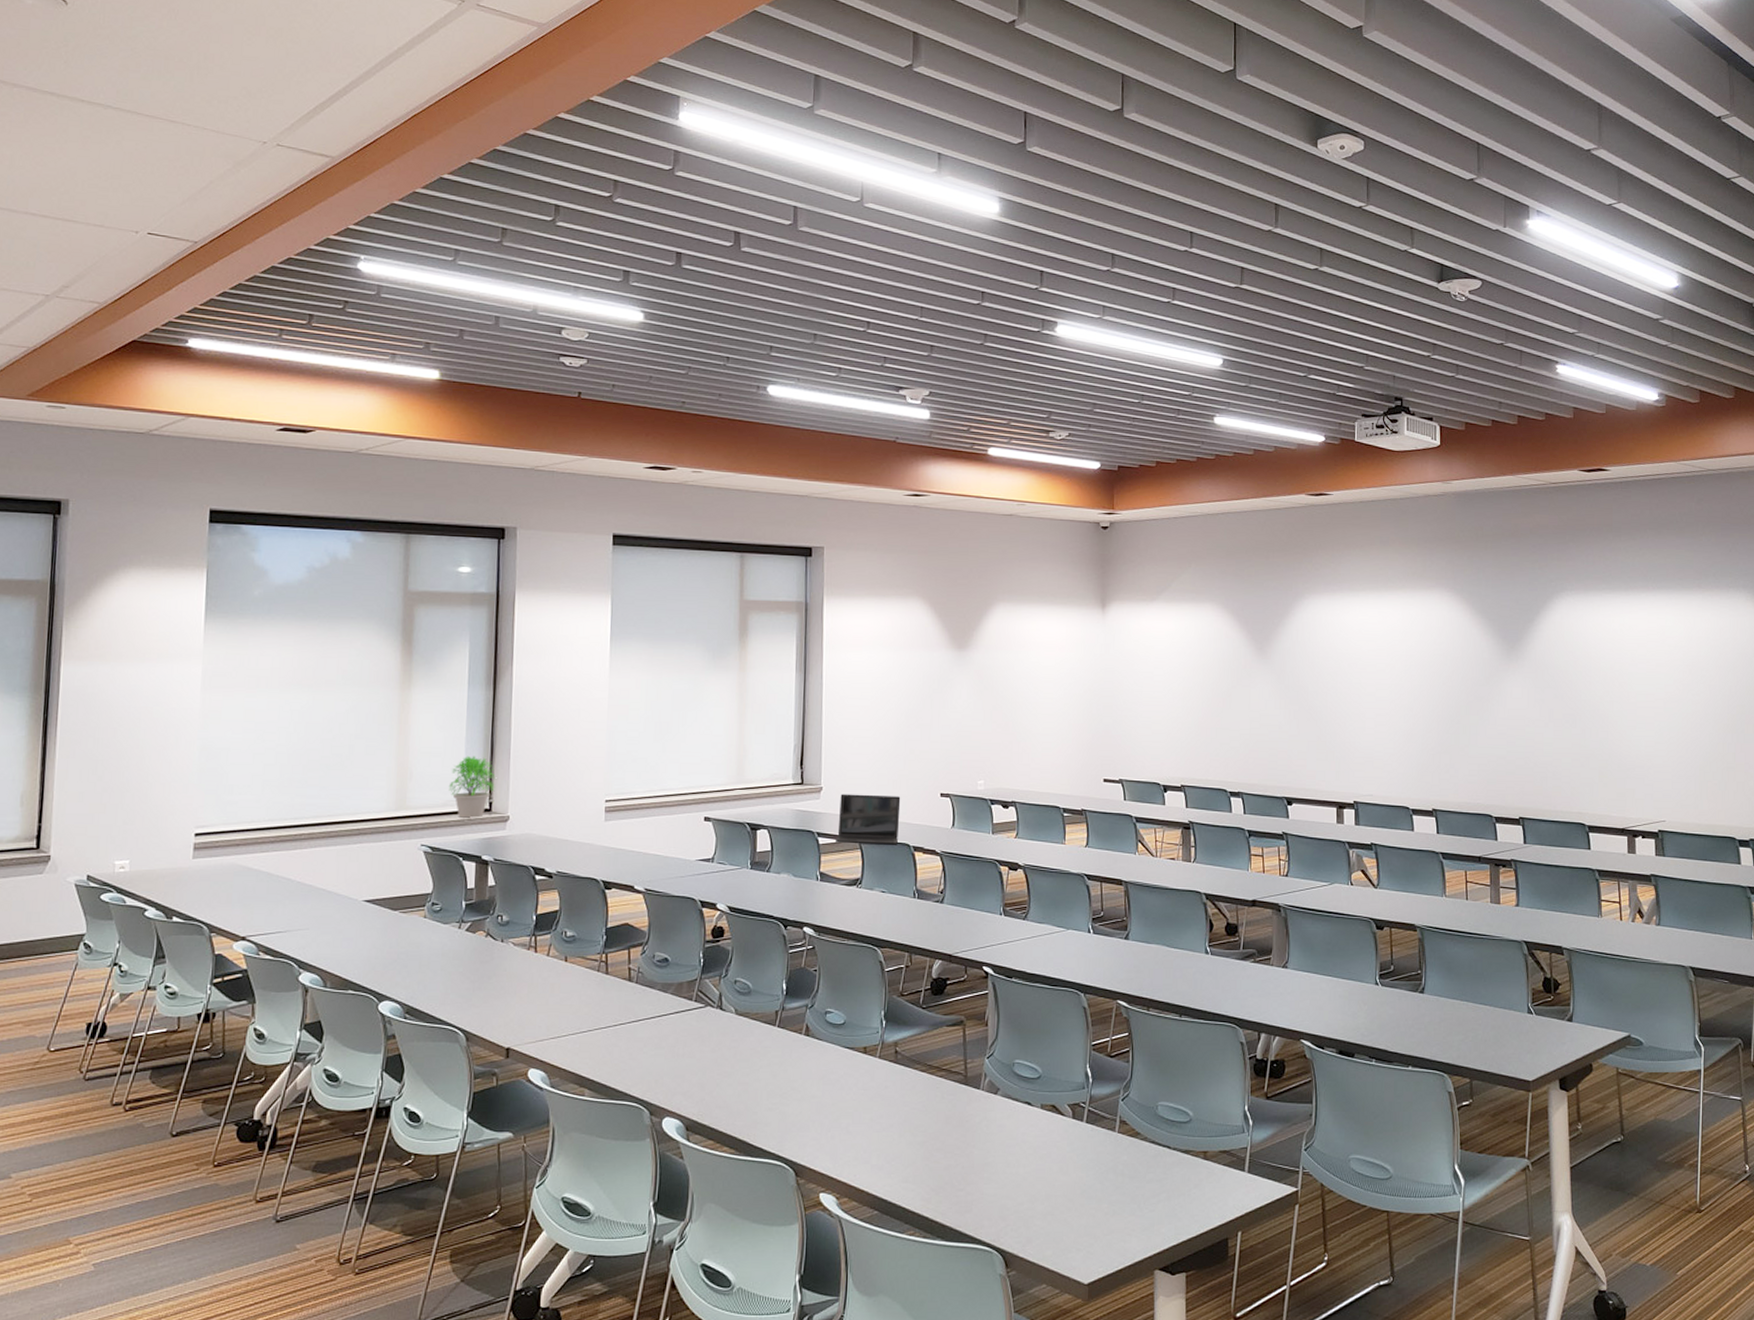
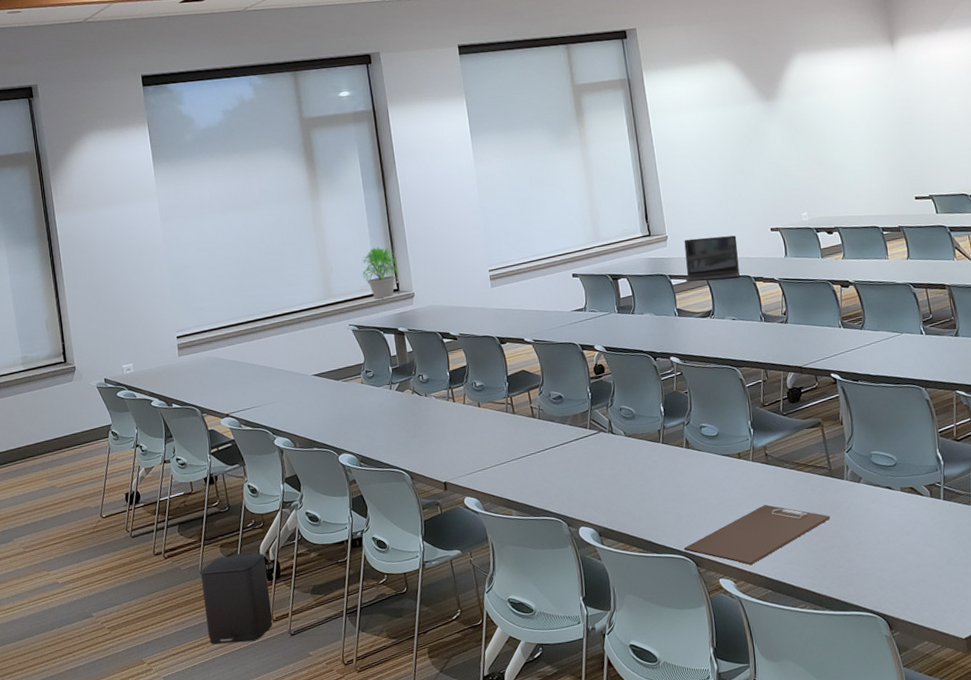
pedal bin: none [165,1113,259,1226] -> present [200,552,273,645]
clipboard: none [783,1110,958,1179] -> present [683,504,830,565]

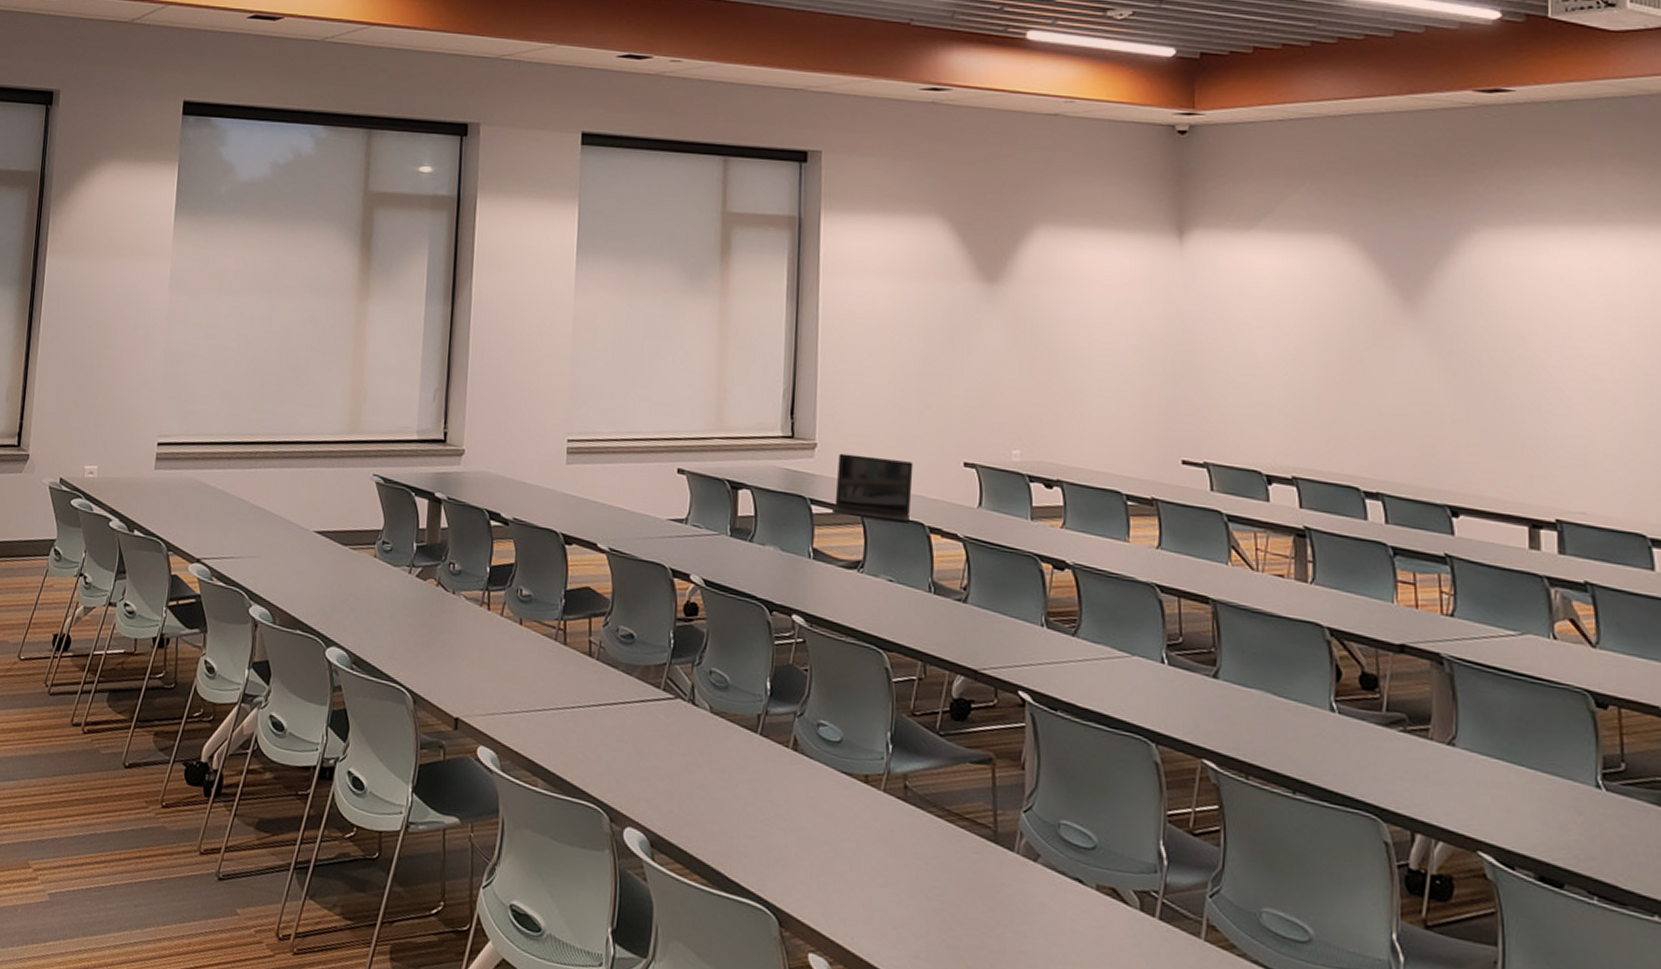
pedal bin: present [200,552,273,645] -> none [115,748,206,875]
potted plant: present [362,247,399,299] -> none [402,377,453,449]
clipboard: present [683,504,830,565] -> none [765,860,985,944]

